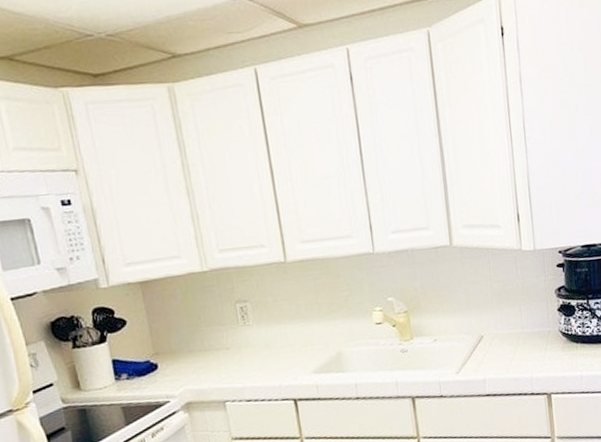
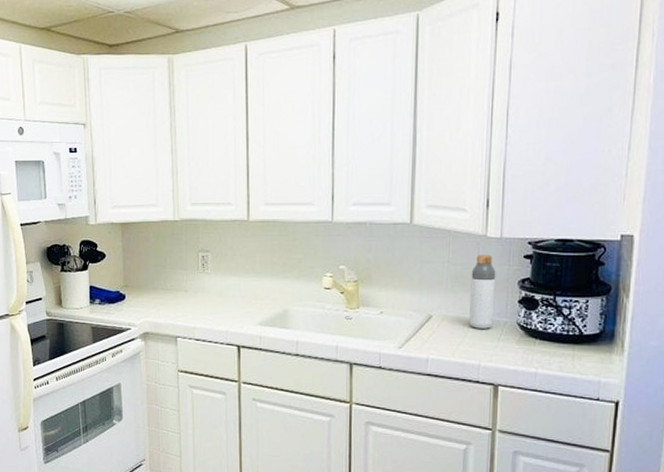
bottle: none [512,268,539,342] -> present [469,255,496,329]

